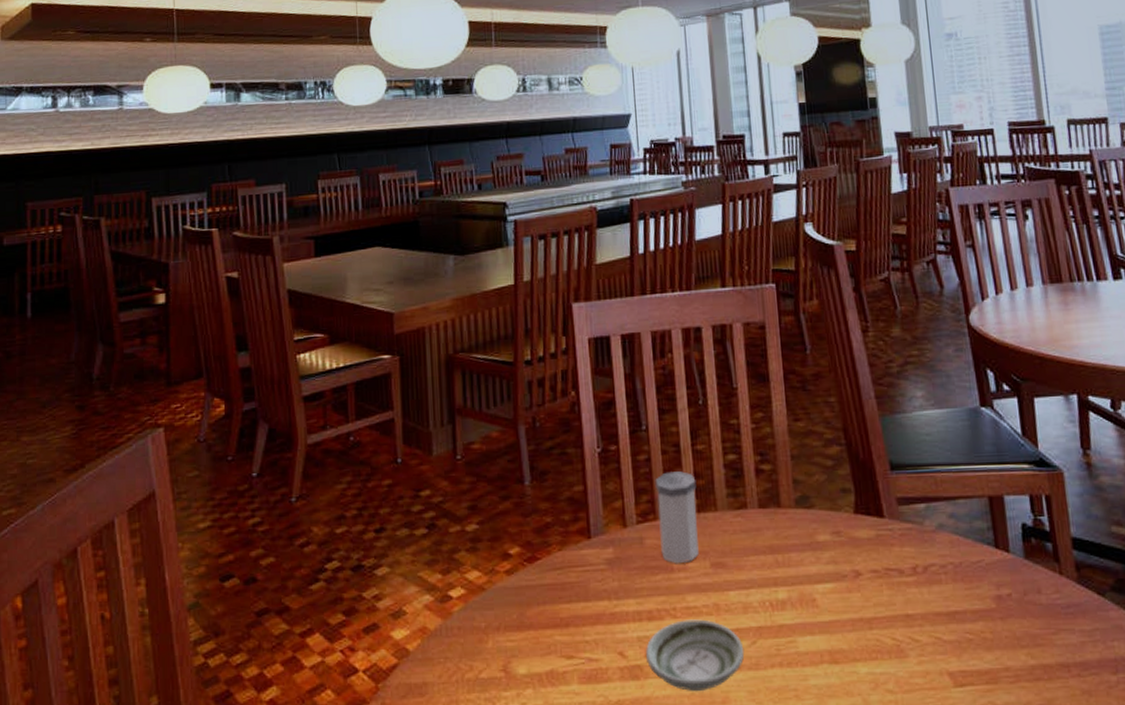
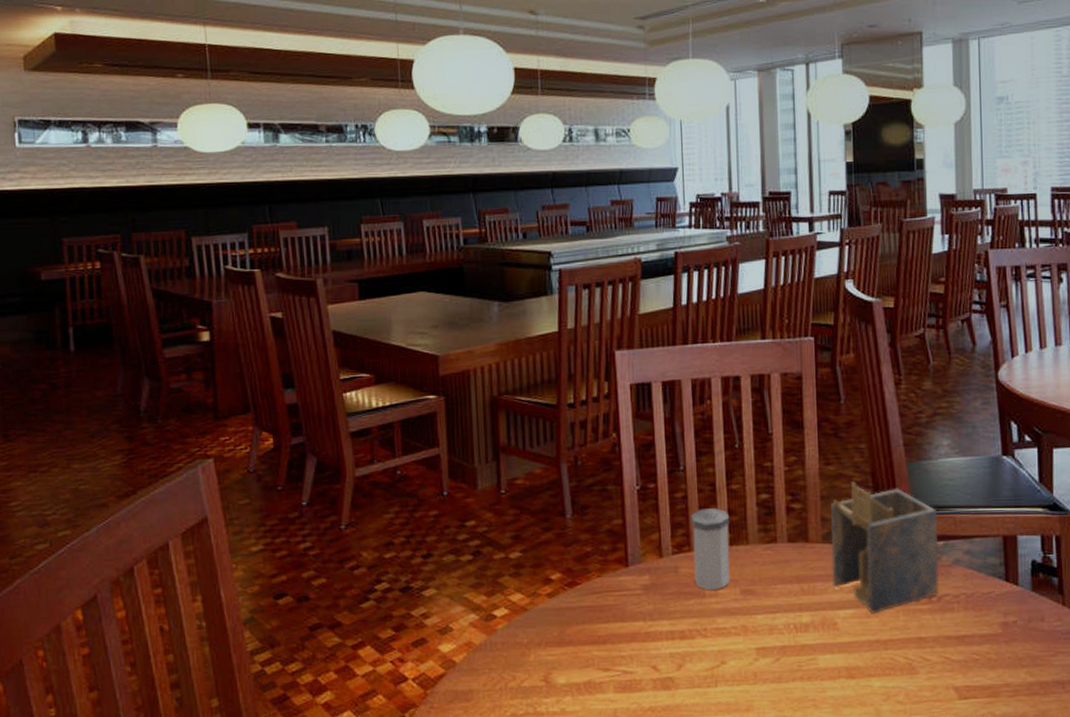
saucer: present [645,619,745,691] -> none [676,639,769,700]
napkin holder: none [802,439,924,588] -> present [831,482,939,614]

